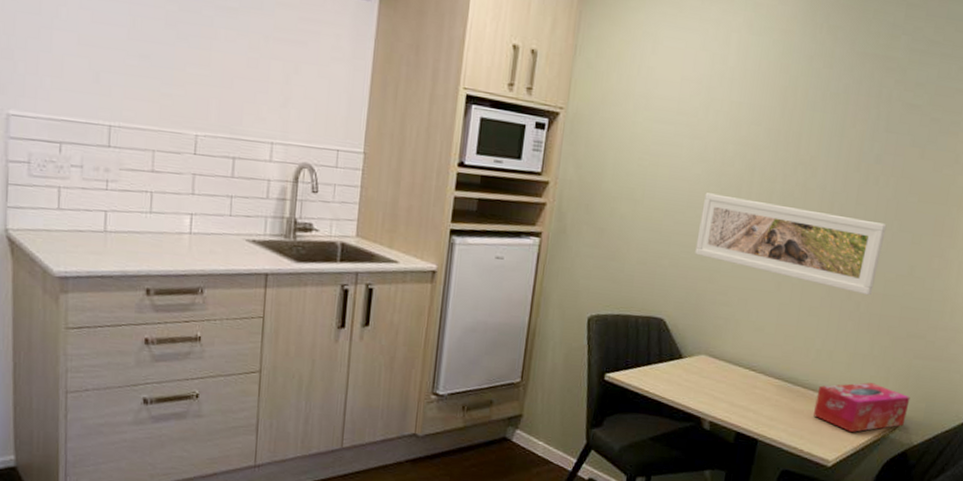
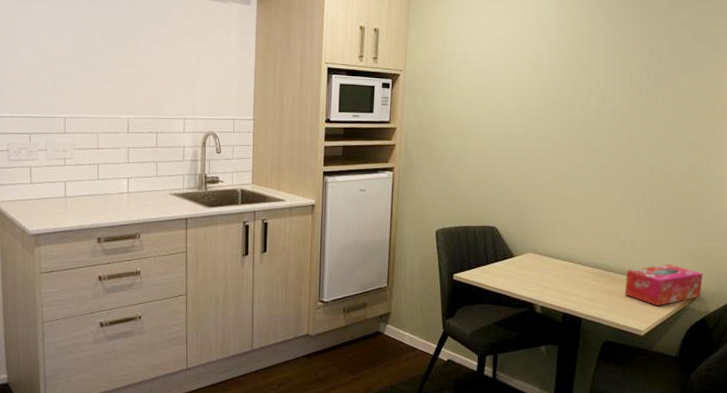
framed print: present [695,192,887,296] -> none [516,124,668,194]

